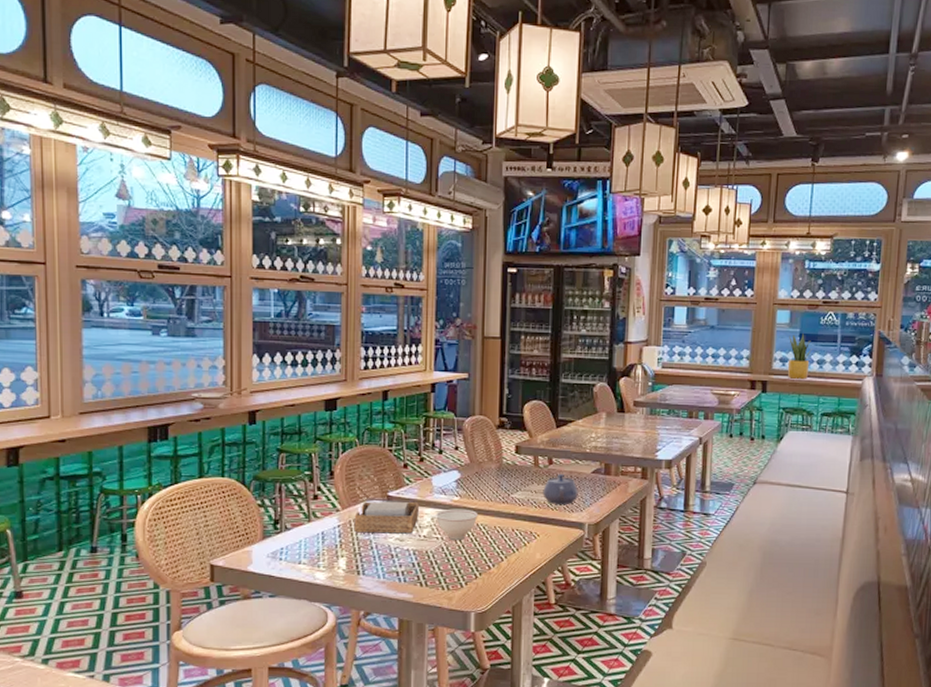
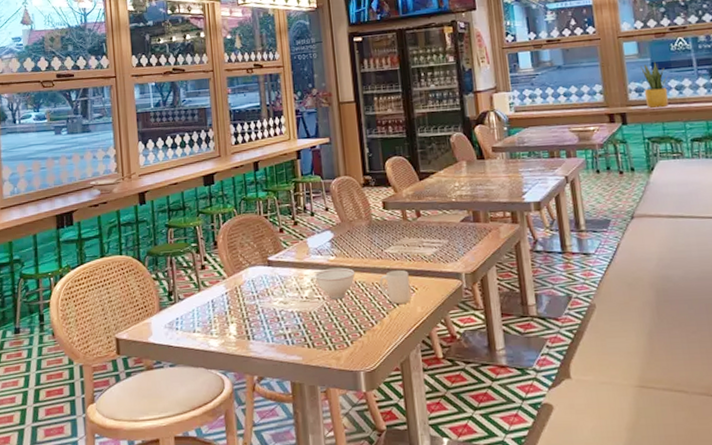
napkin holder: present [354,501,419,534] -> none [239,265,299,299]
cup: none [502,515,533,549] -> present [379,269,411,304]
teapot: present [542,474,578,504] -> none [414,225,451,256]

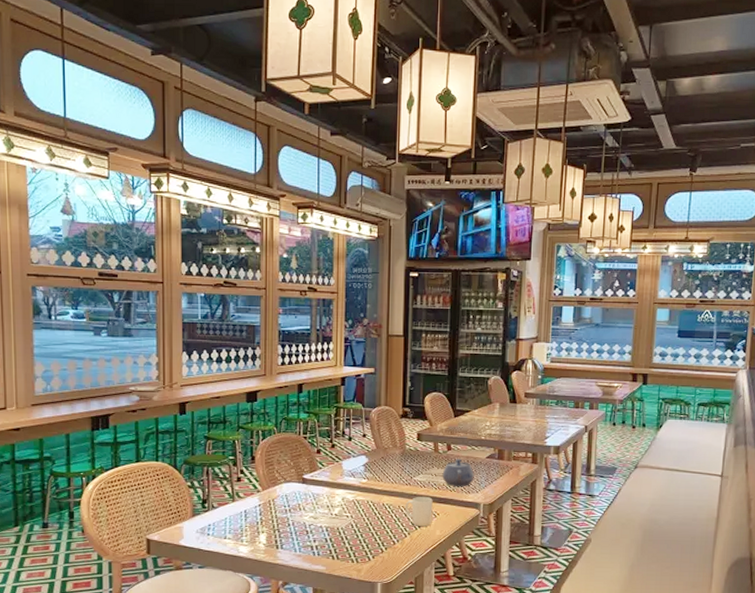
bowl: present [315,267,356,299] -> none [346,490,384,518]
teapot: none [414,225,451,256] -> present [442,459,474,486]
planter: present [640,62,669,109] -> none [666,330,689,373]

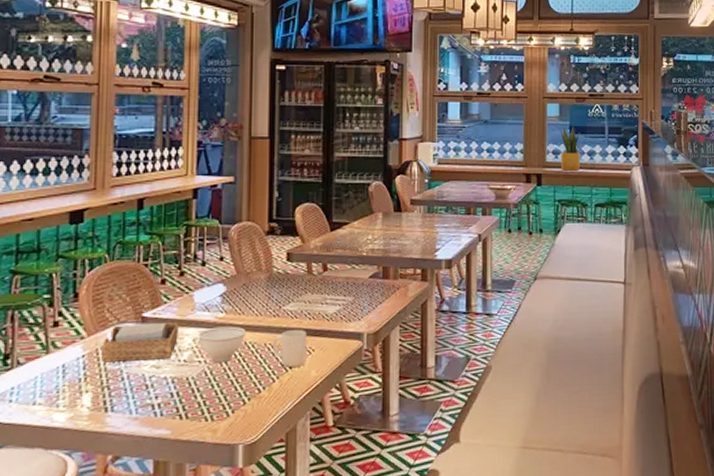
napkin holder: none [273,483,331,512] -> present [102,322,178,363]
bowl: none [346,490,384,518] -> present [198,326,247,363]
teapot: present [442,459,474,486] -> none [317,281,356,314]
planter: none [666,330,689,373] -> present [560,126,582,172]

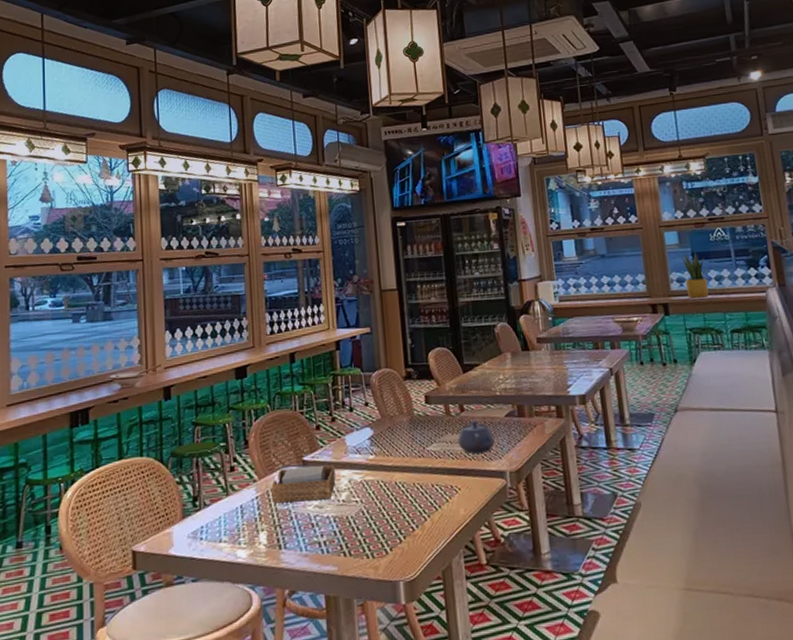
bowl: present [198,326,247,363] -> none [353,467,396,502]
cup: present [273,329,307,367] -> none [421,468,454,506]
teapot: none [317,281,356,314] -> present [458,421,495,454]

